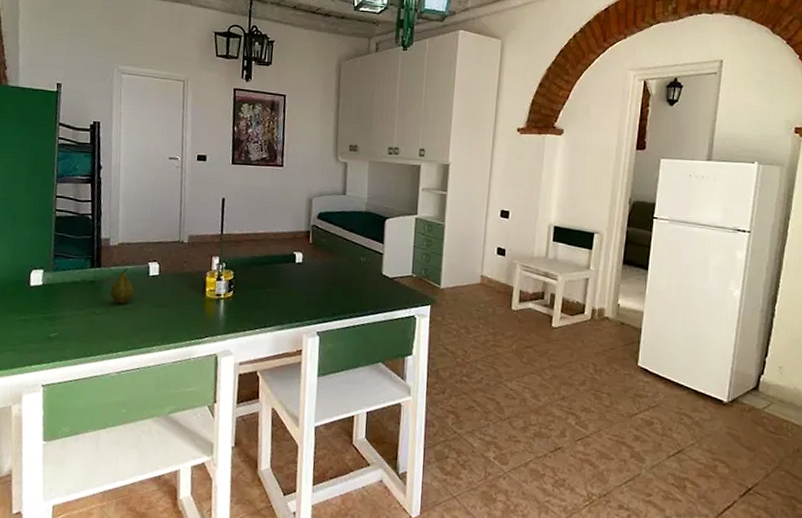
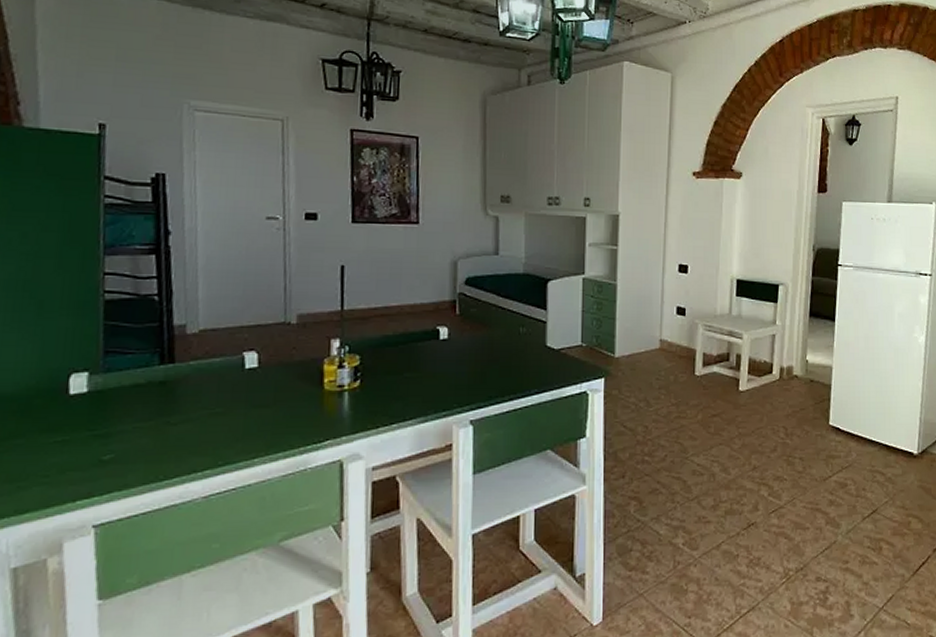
fruit: present [110,268,134,304] -> none [189,362,224,409]

